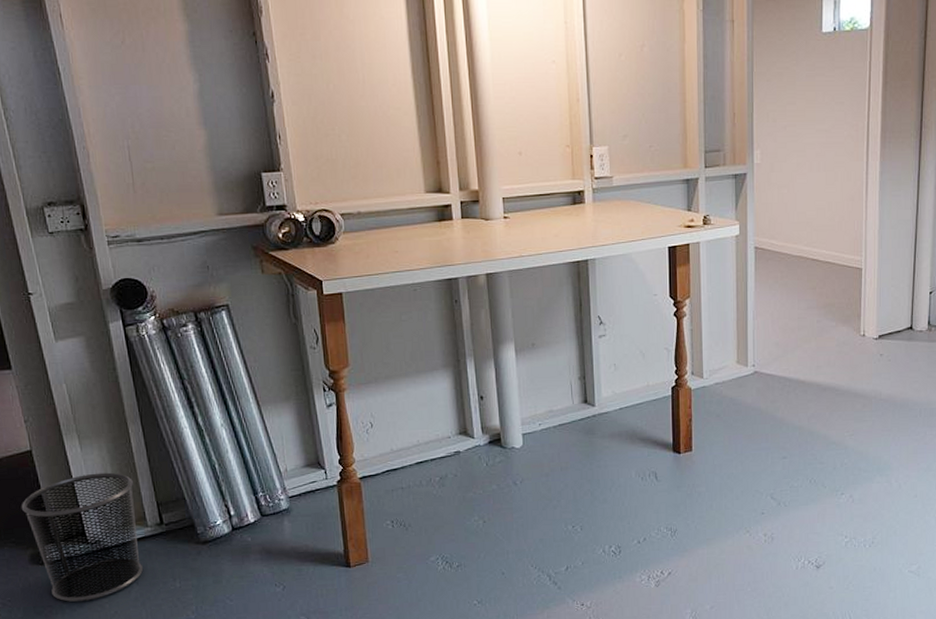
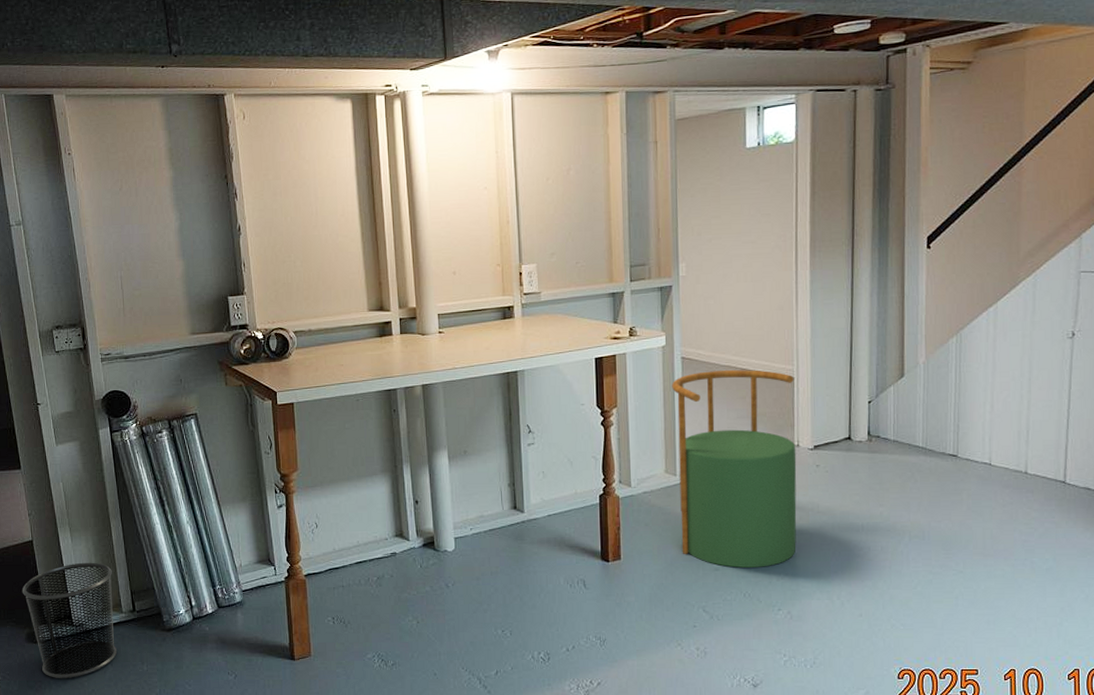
stool: none [745,260,862,455] -> present [672,370,797,568]

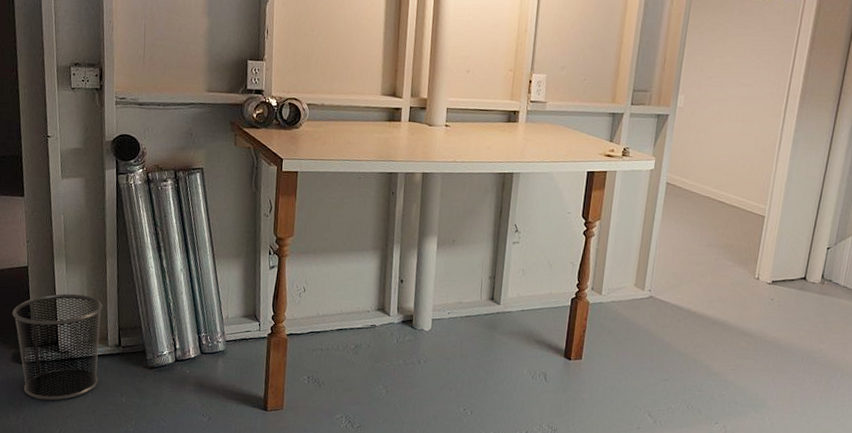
stool: present [672,370,797,568] -> none [638,198,765,384]

